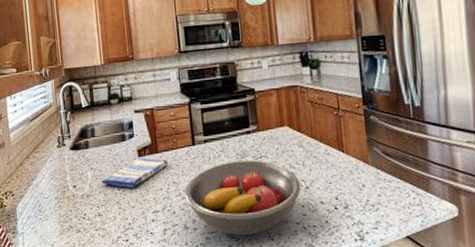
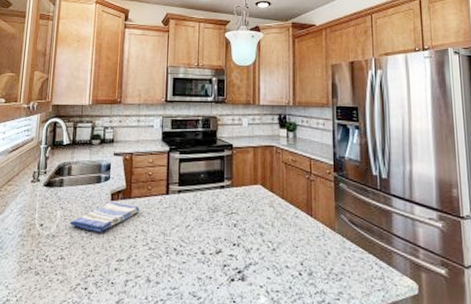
fruit bowl: present [185,160,301,236] -> none [152,215,268,295]

